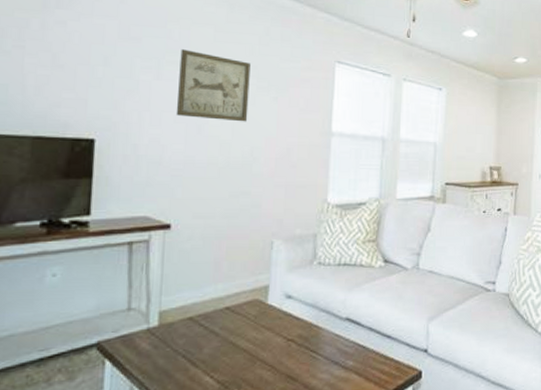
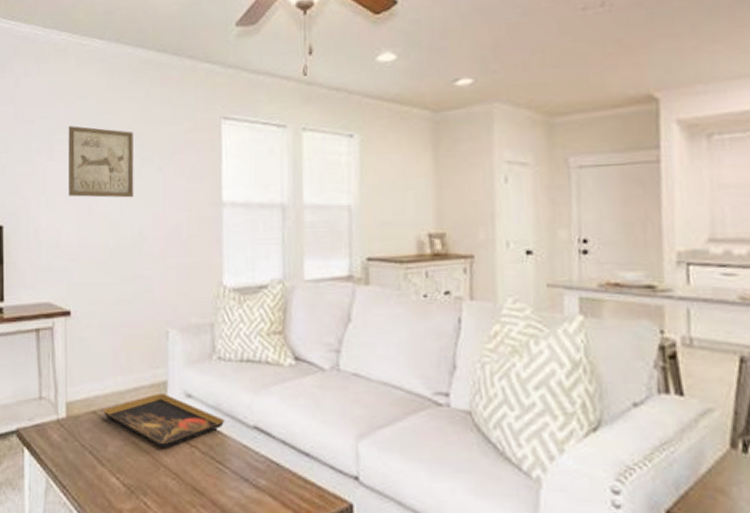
decorative tray: none [200,296,321,346] -> present [103,392,225,450]

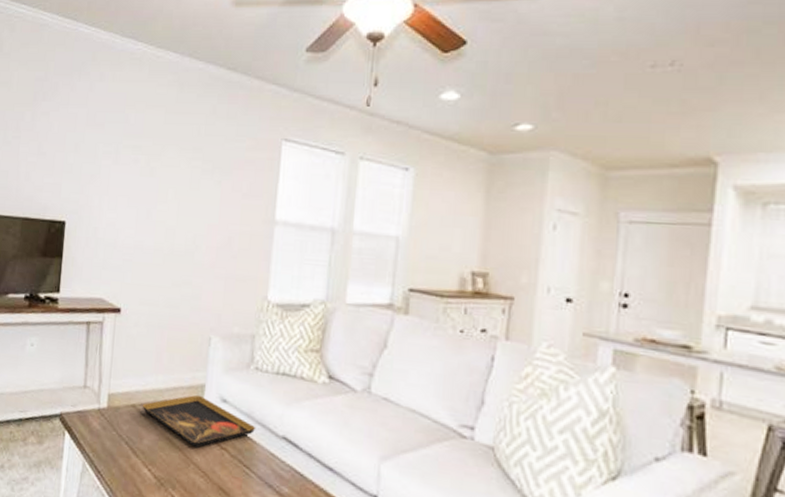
wall art: present [68,126,134,198] -> none [129,133,197,208]

